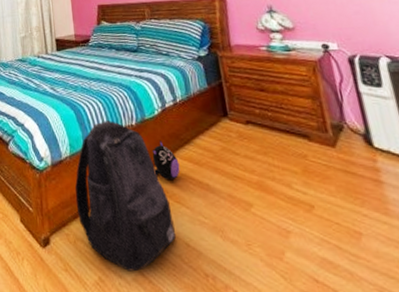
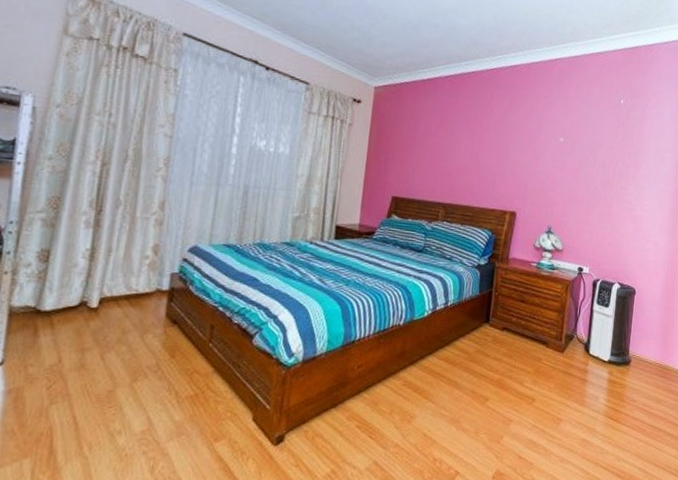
backpack: present [74,121,177,272] -> none [322,318,418,462]
plush toy: present [151,139,180,181] -> none [411,340,436,378]

